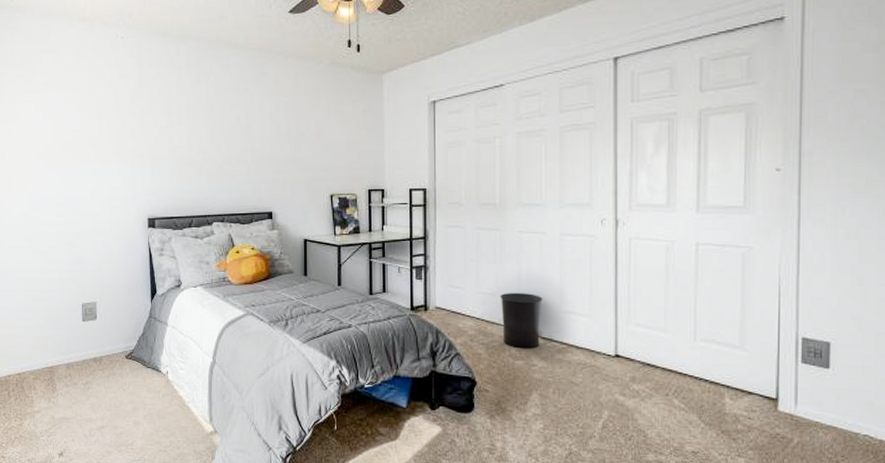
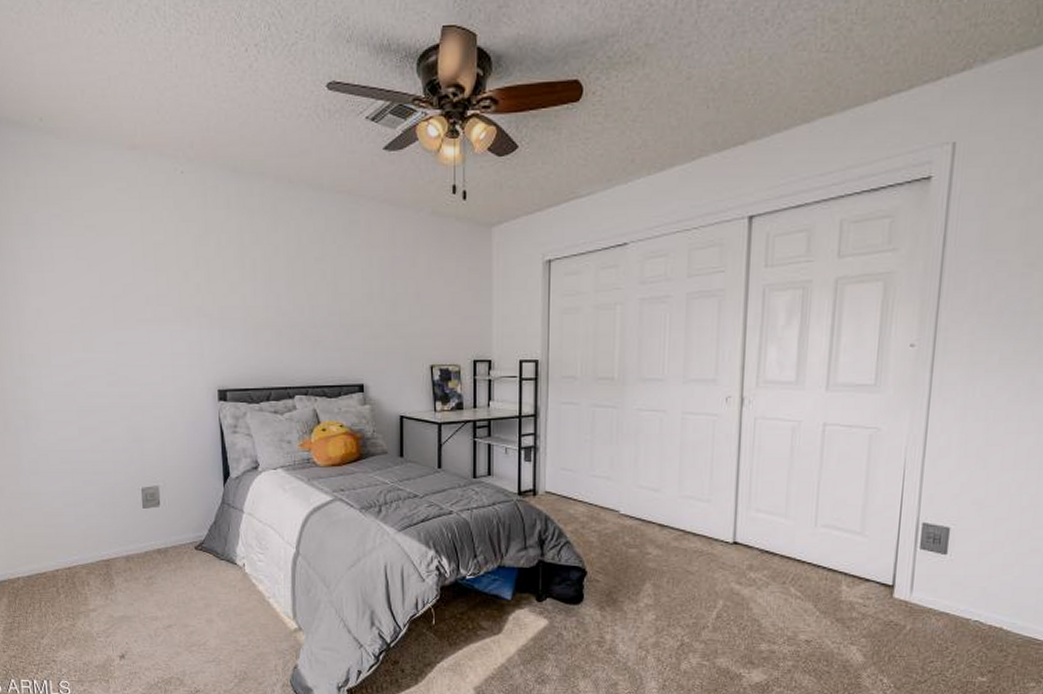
waste bin: present [499,292,543,349] -> none [615,475,660,536]

